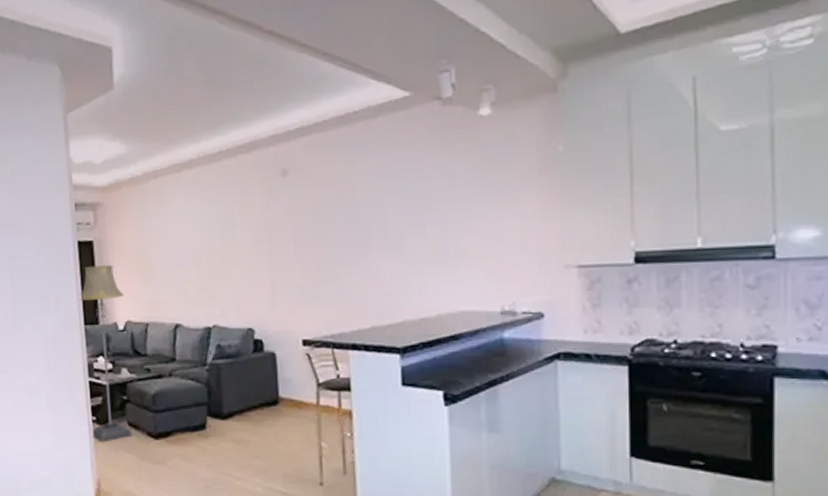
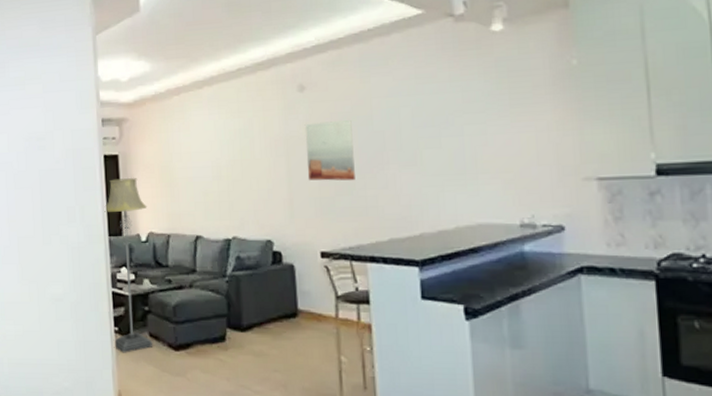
wall art: none [287,206,338,268] -> present [304,120,355,181]

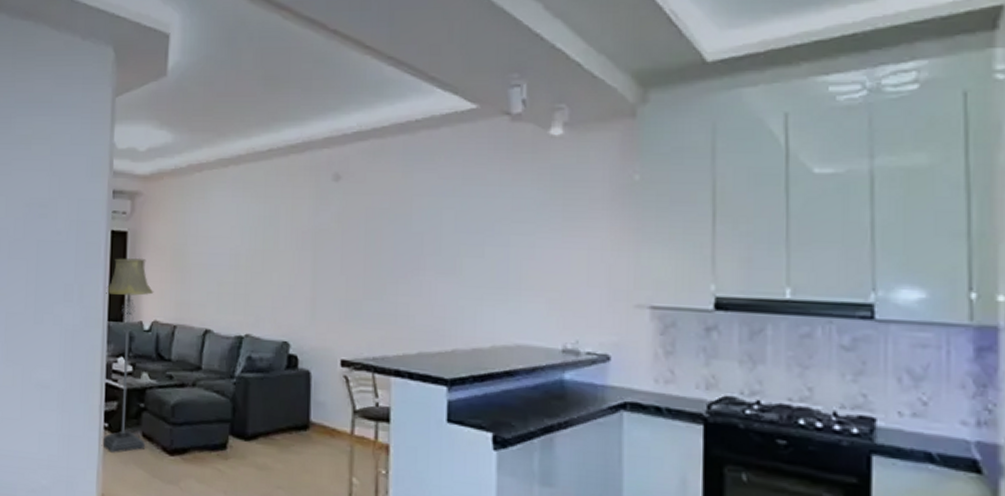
wall art: present [304,120,355,181] -> none [334,216,389,284]

